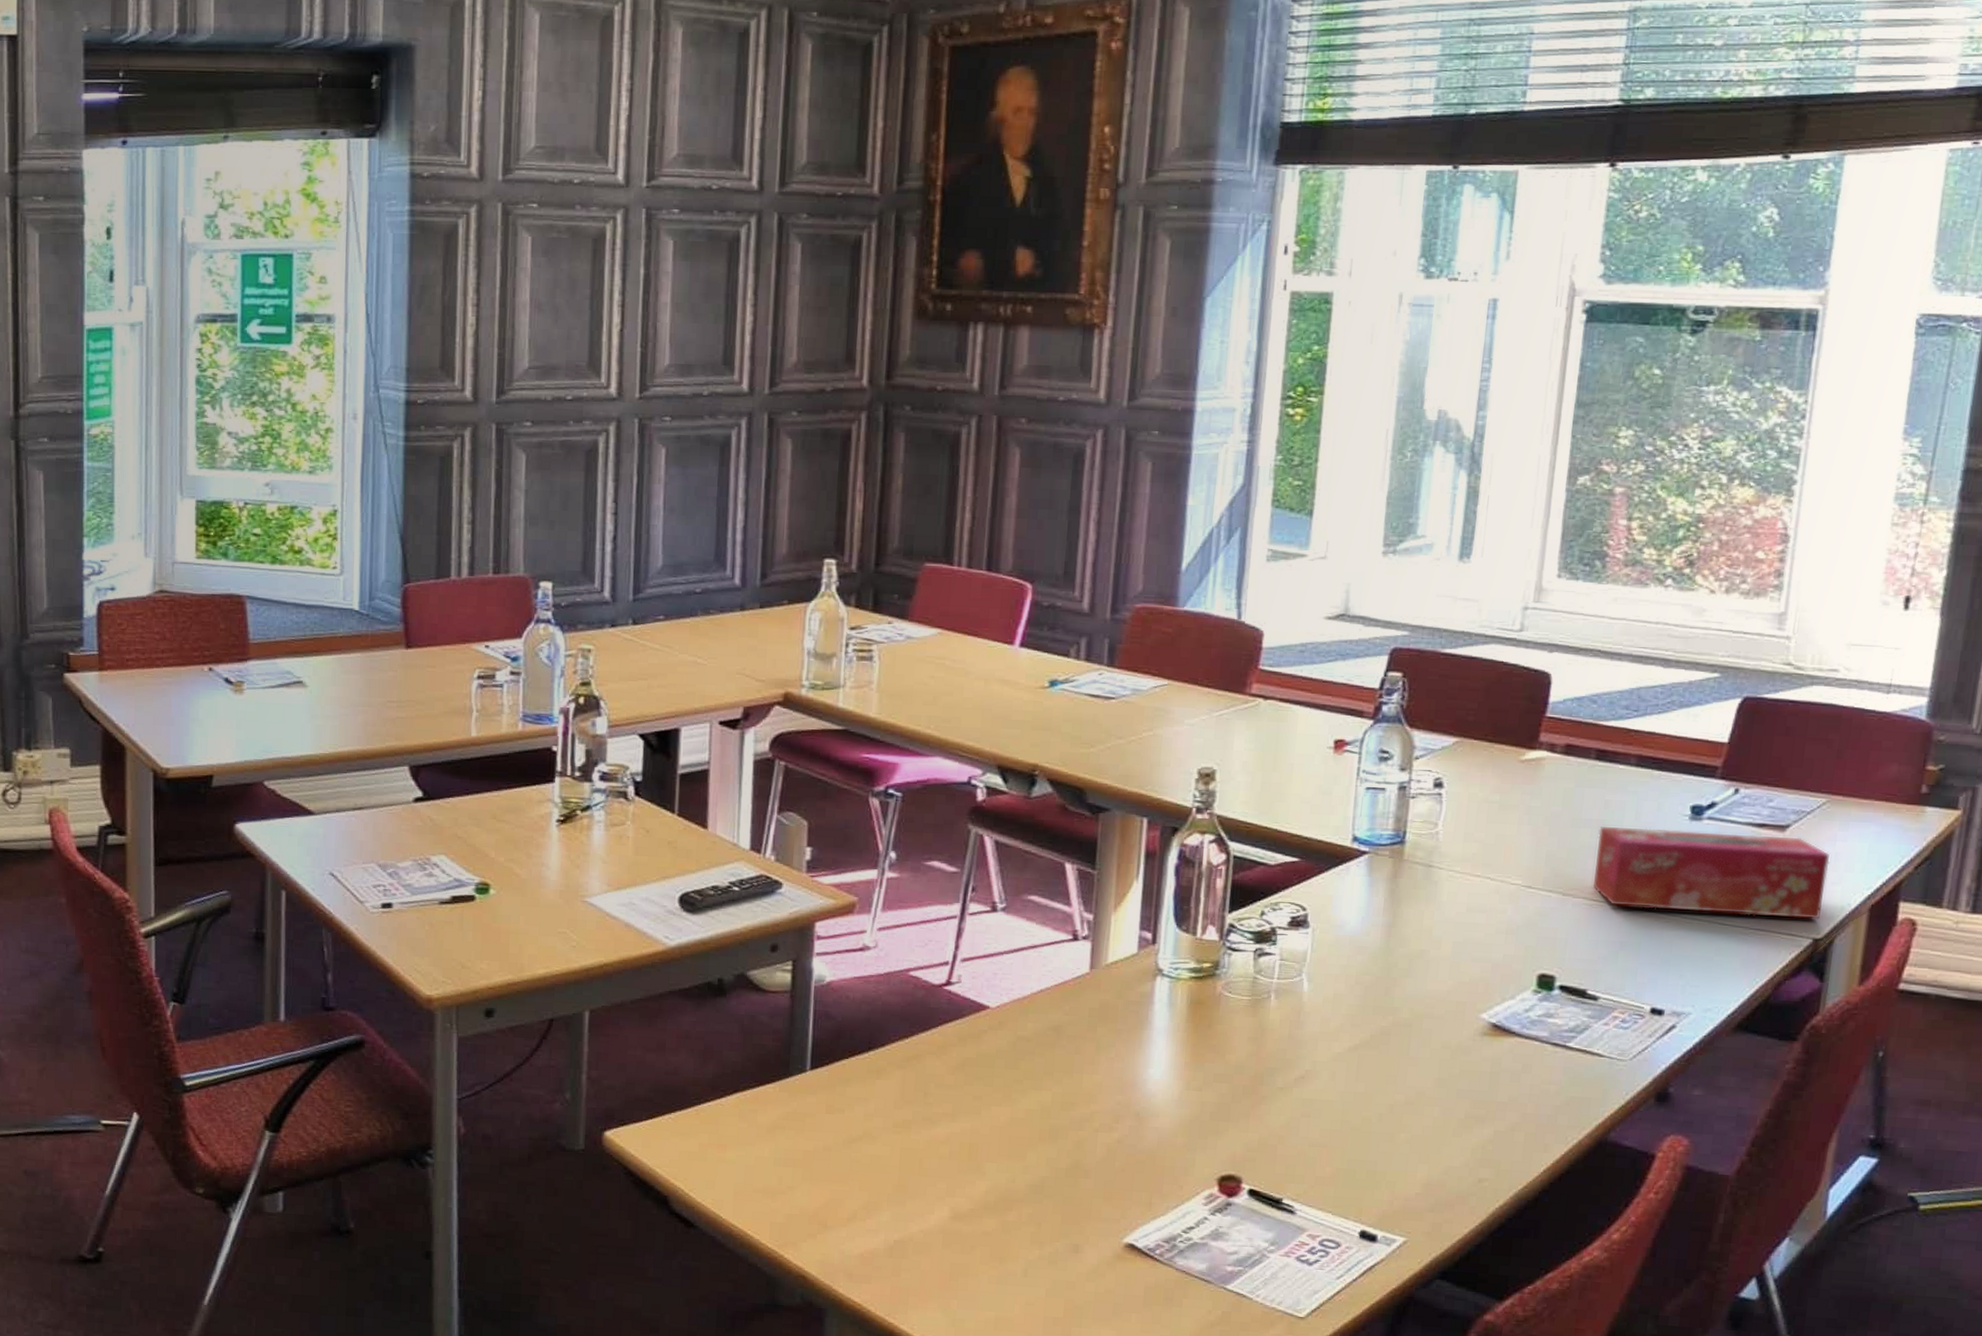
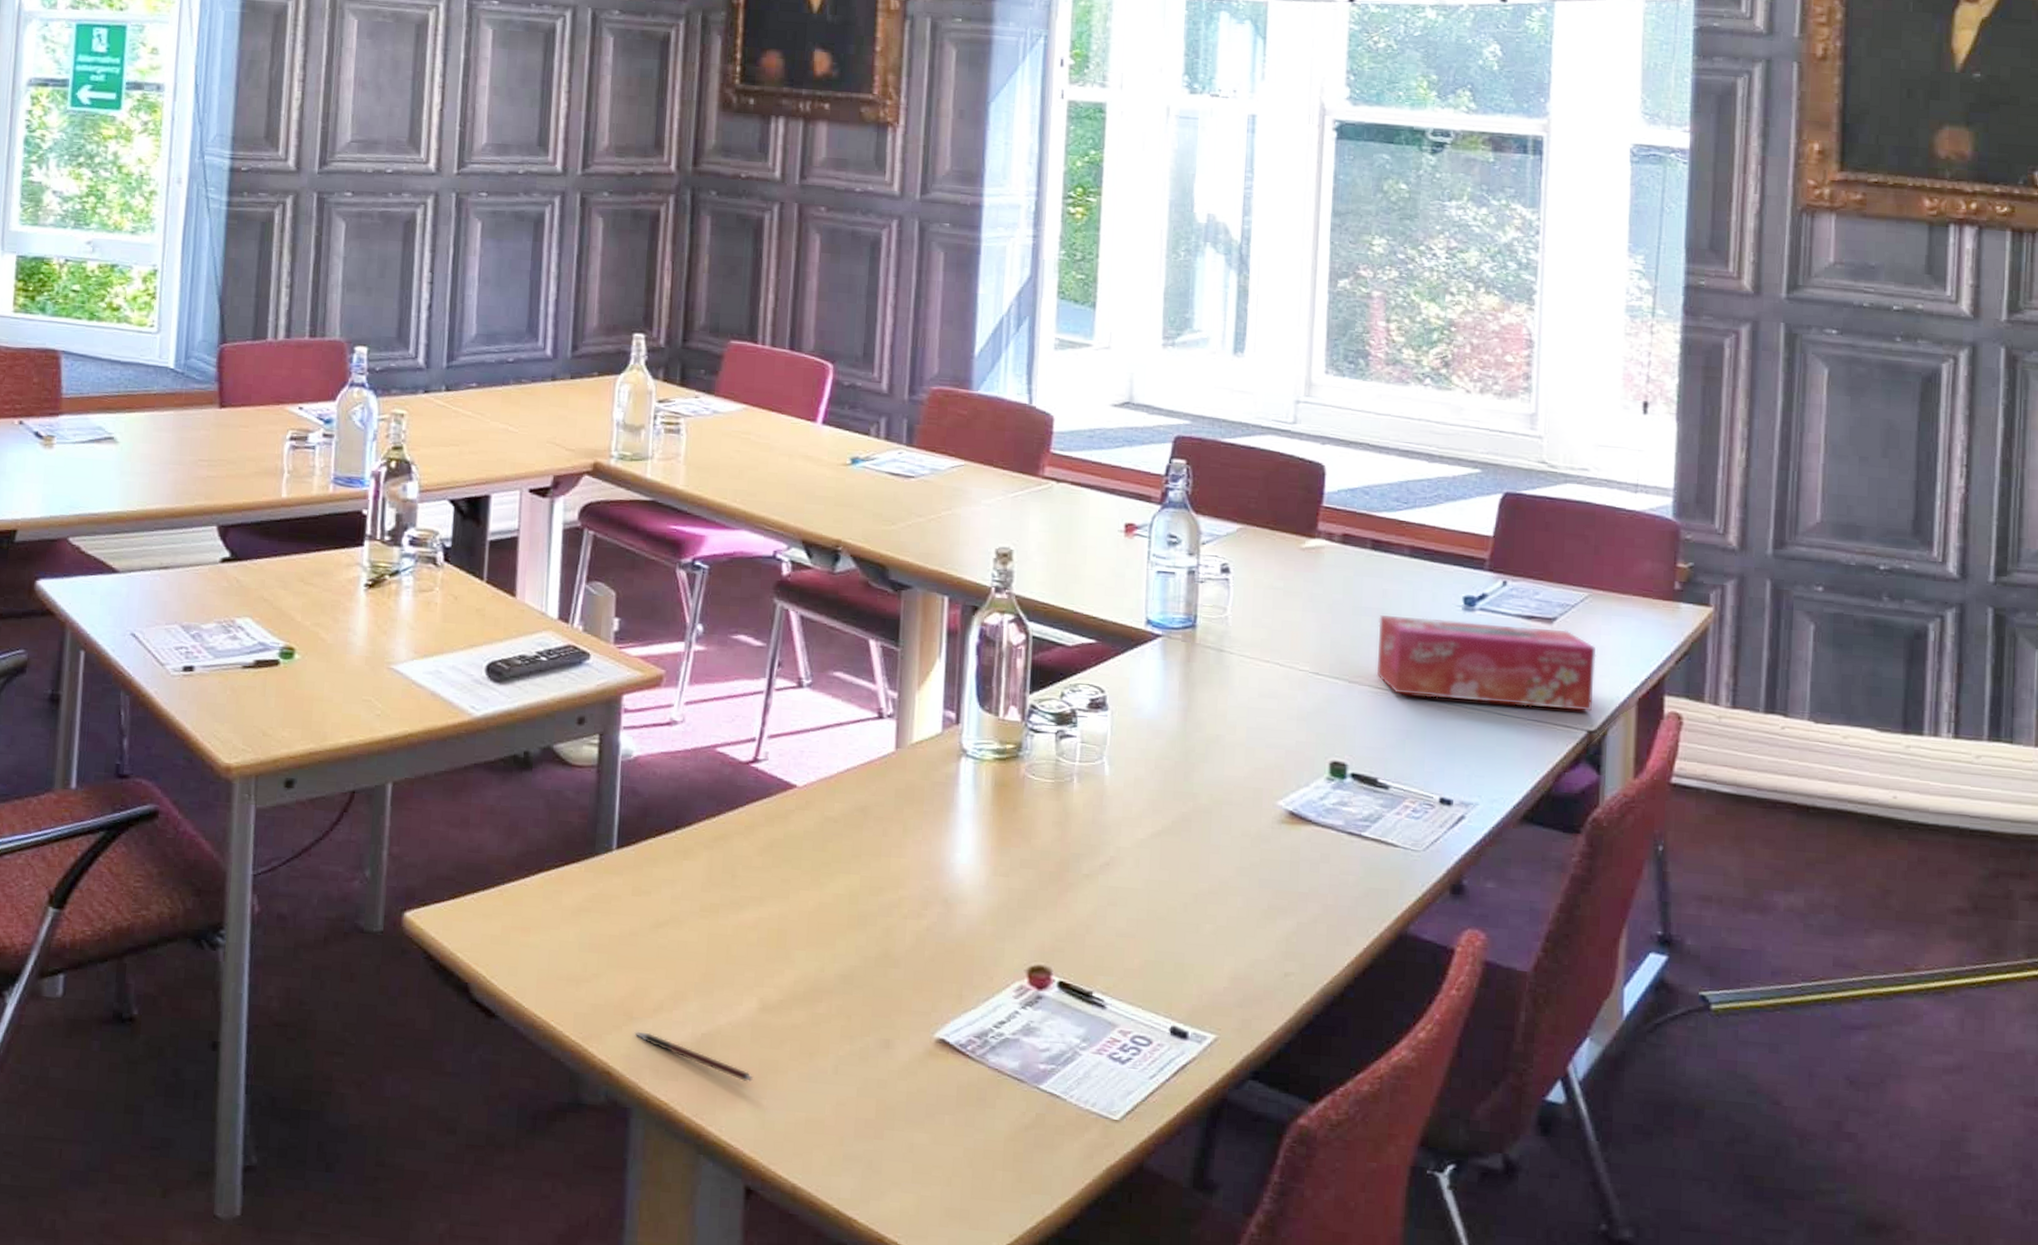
pen: none [829,1239,944,1285] -> present [634,1031,753,1083]

